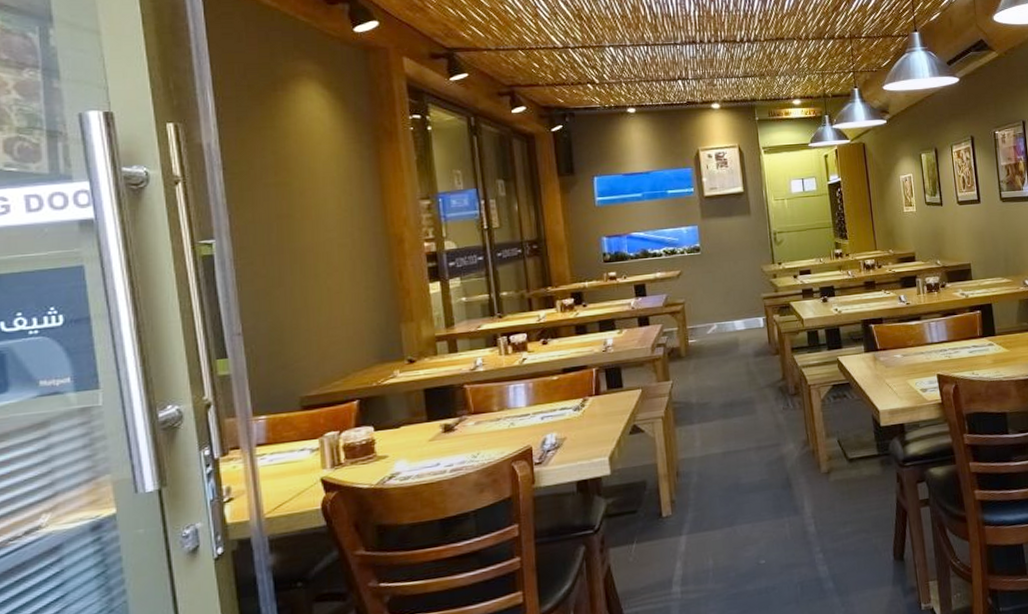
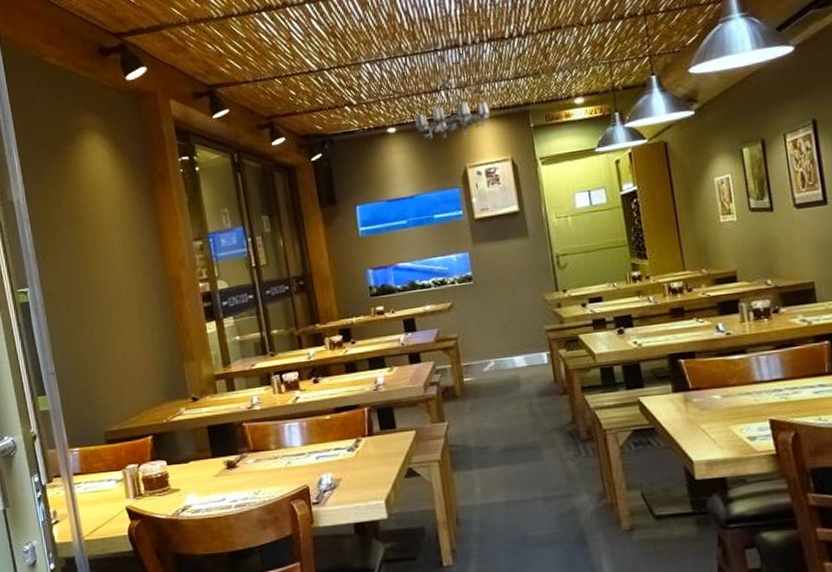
chandelier: none [654,48,722,123] -> present [415,53,490,140]

